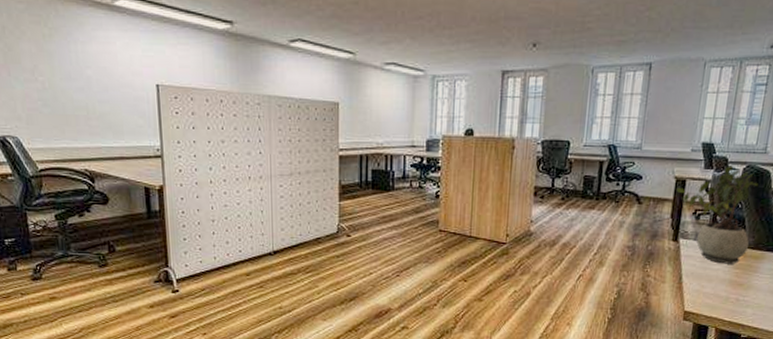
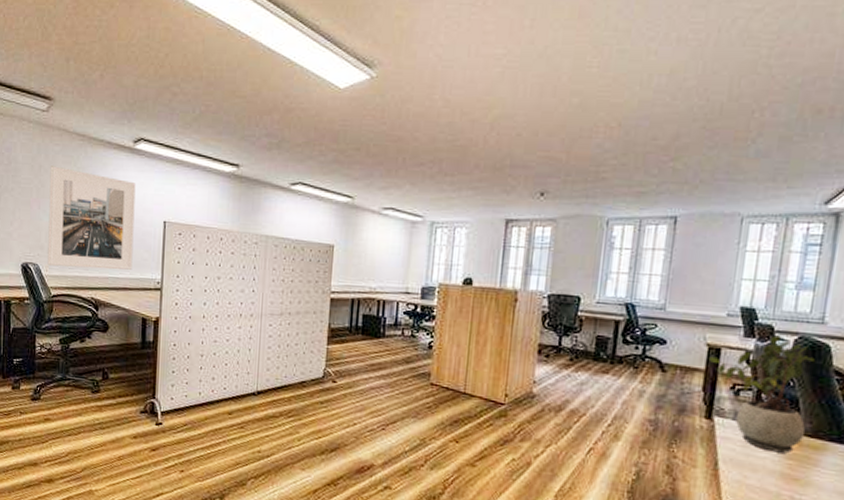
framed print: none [15,26,127,139] -> present [47,166,136,270]

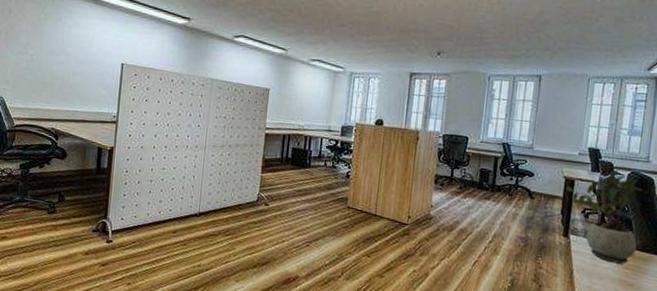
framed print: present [47,166,136,270] -> none [12,11,98,105]

